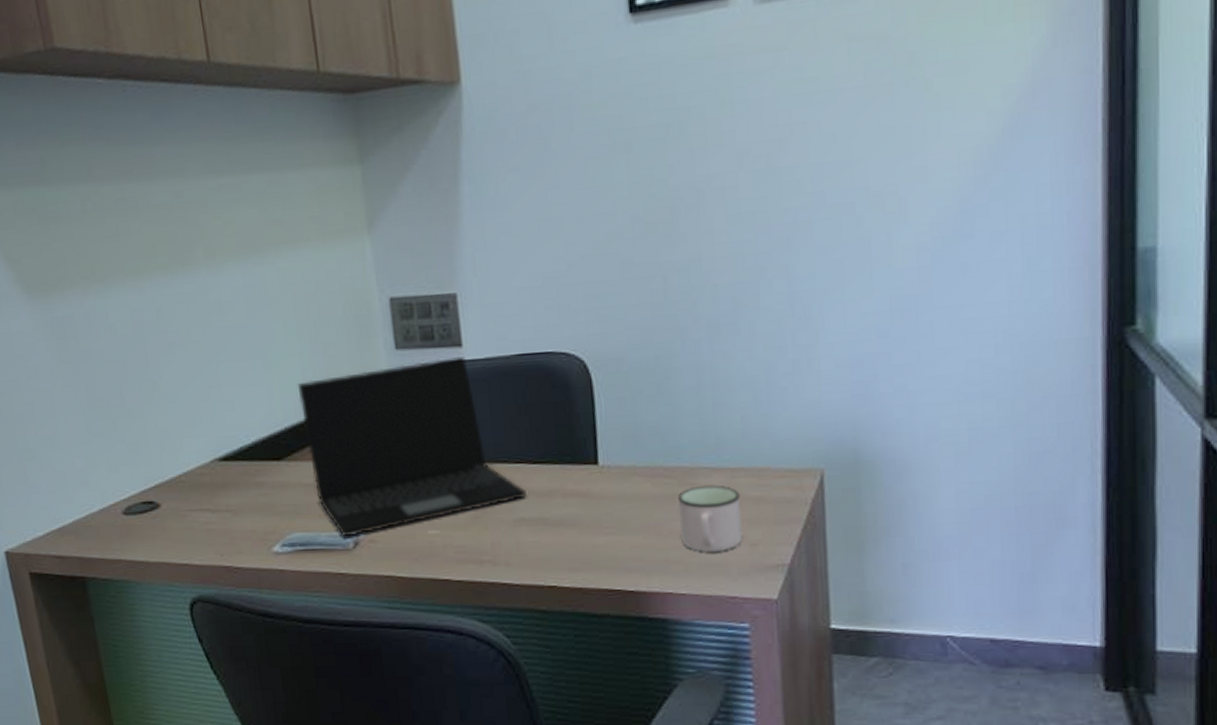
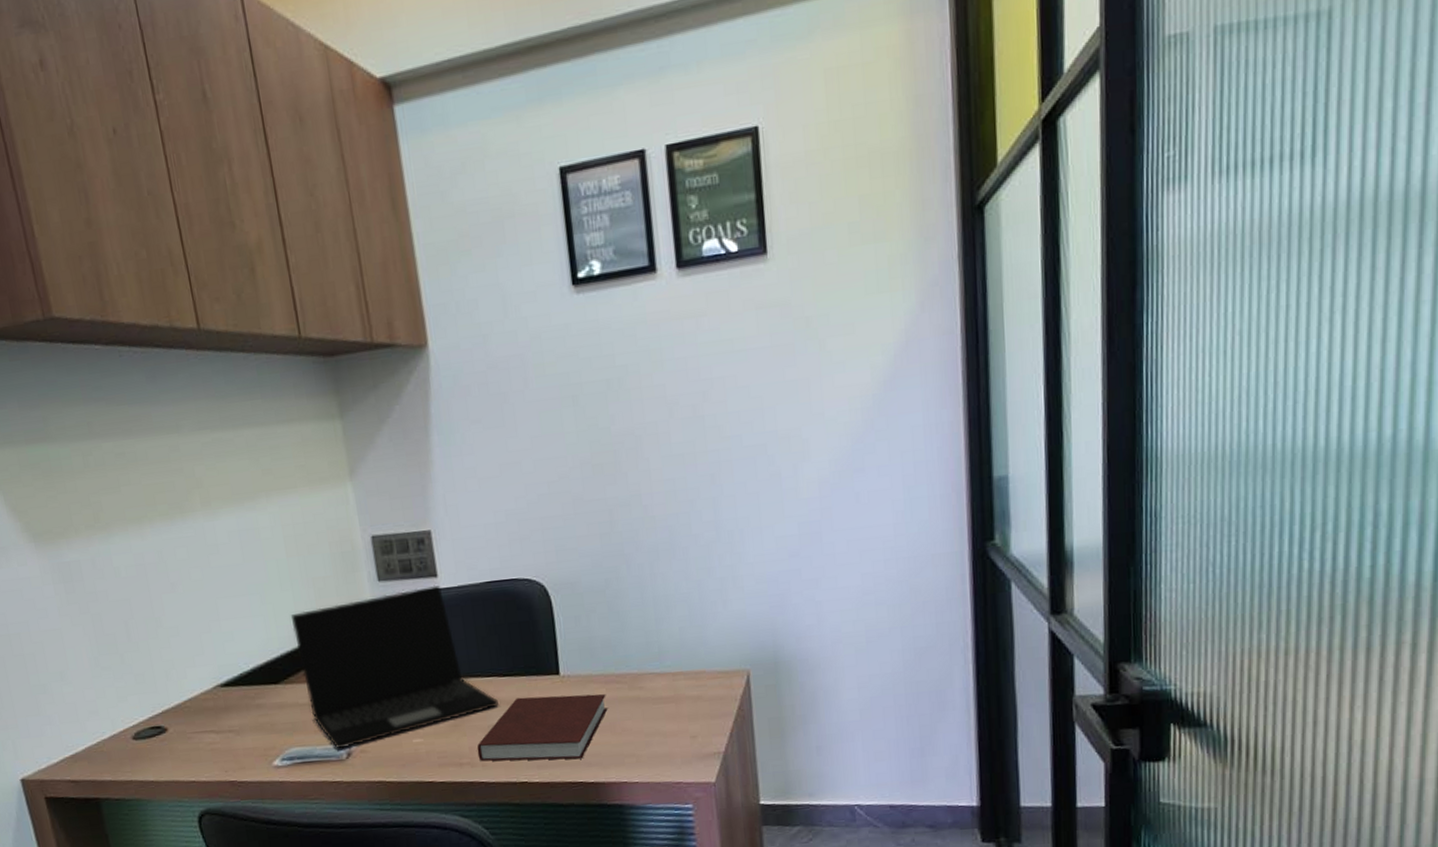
notebook: none [500,488,653,564] -> present [477,694,608,762]
mug: present [678,485,742,552] -> none [629,687,684,746]

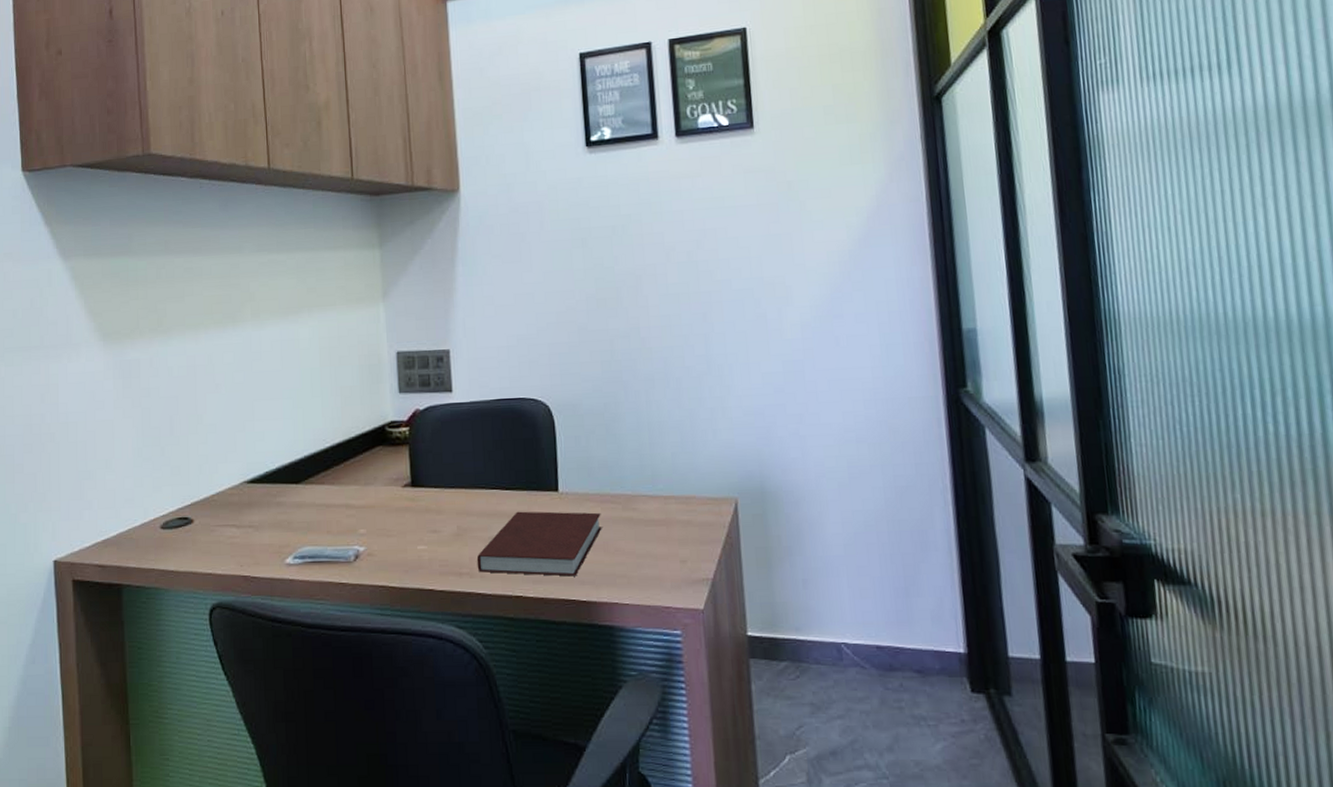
laptop: present [290,585,498,749] -> none [317,399,500,551]

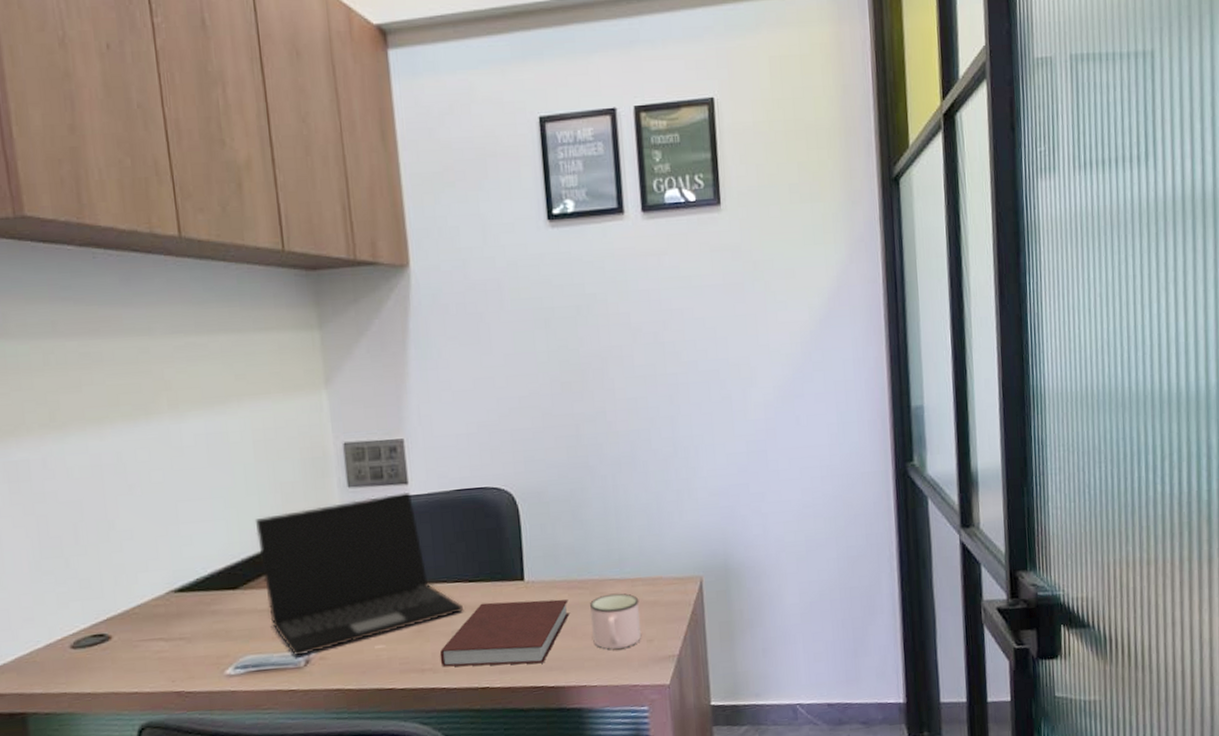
laptop: none [317,399,500,551] -> present [254,492,463,657]
mug: none [622,510,674,567] -> present [589,593,641,649]

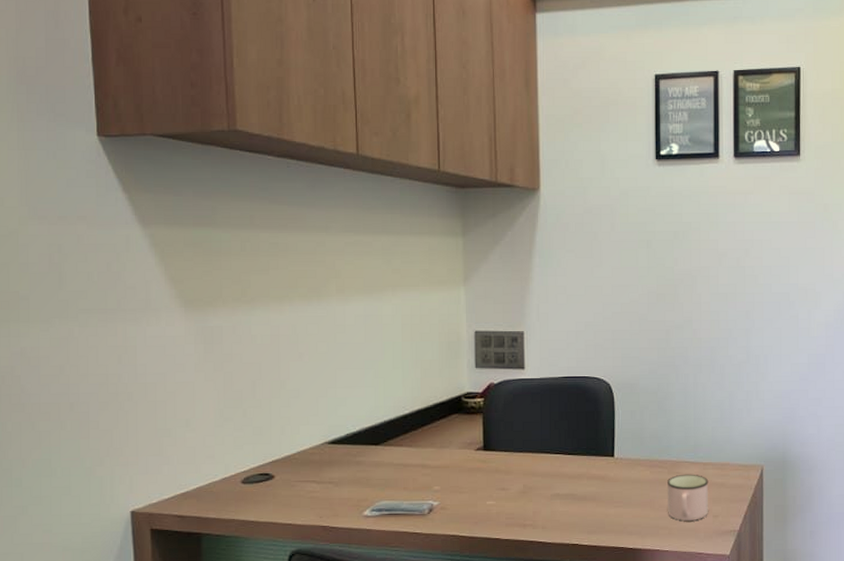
laptop: present [254,492,463,657] -> none [397,375,562,505]
notebook: present [439,599,570,668] -> none [539,473,650,528]

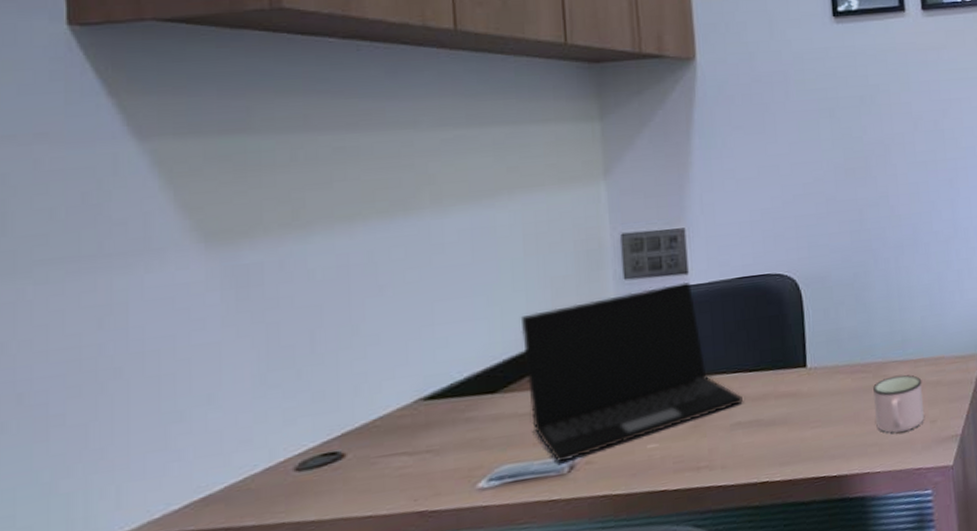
laptop: none [397,375,562,505] -> present [520,281,743,463]

